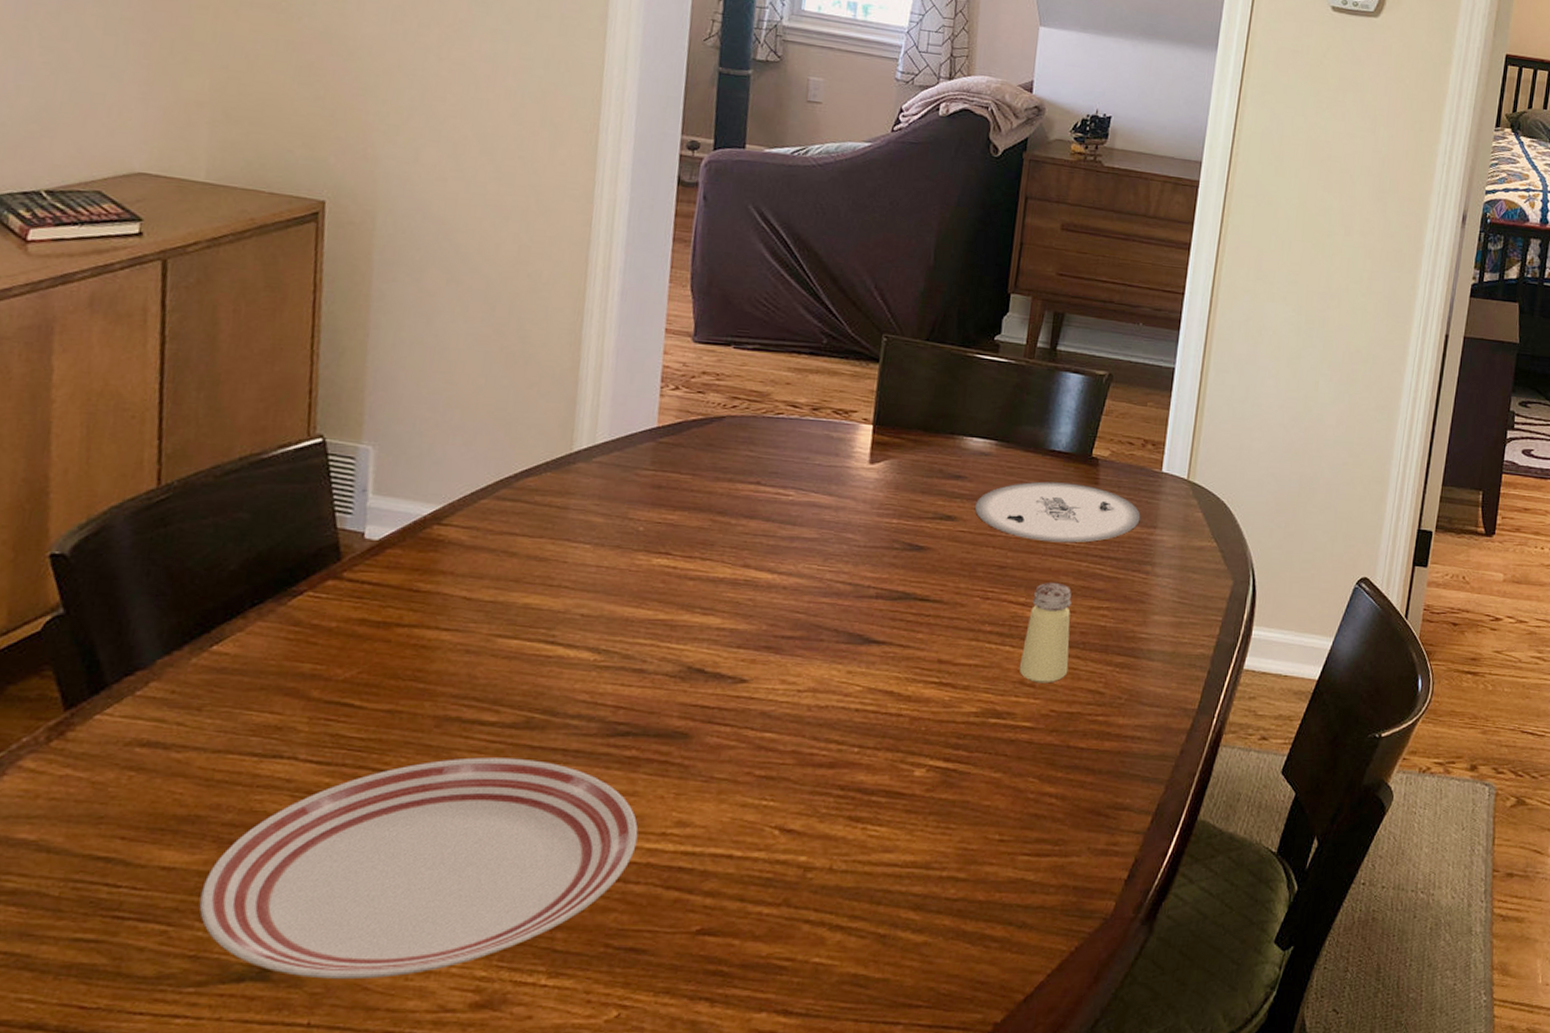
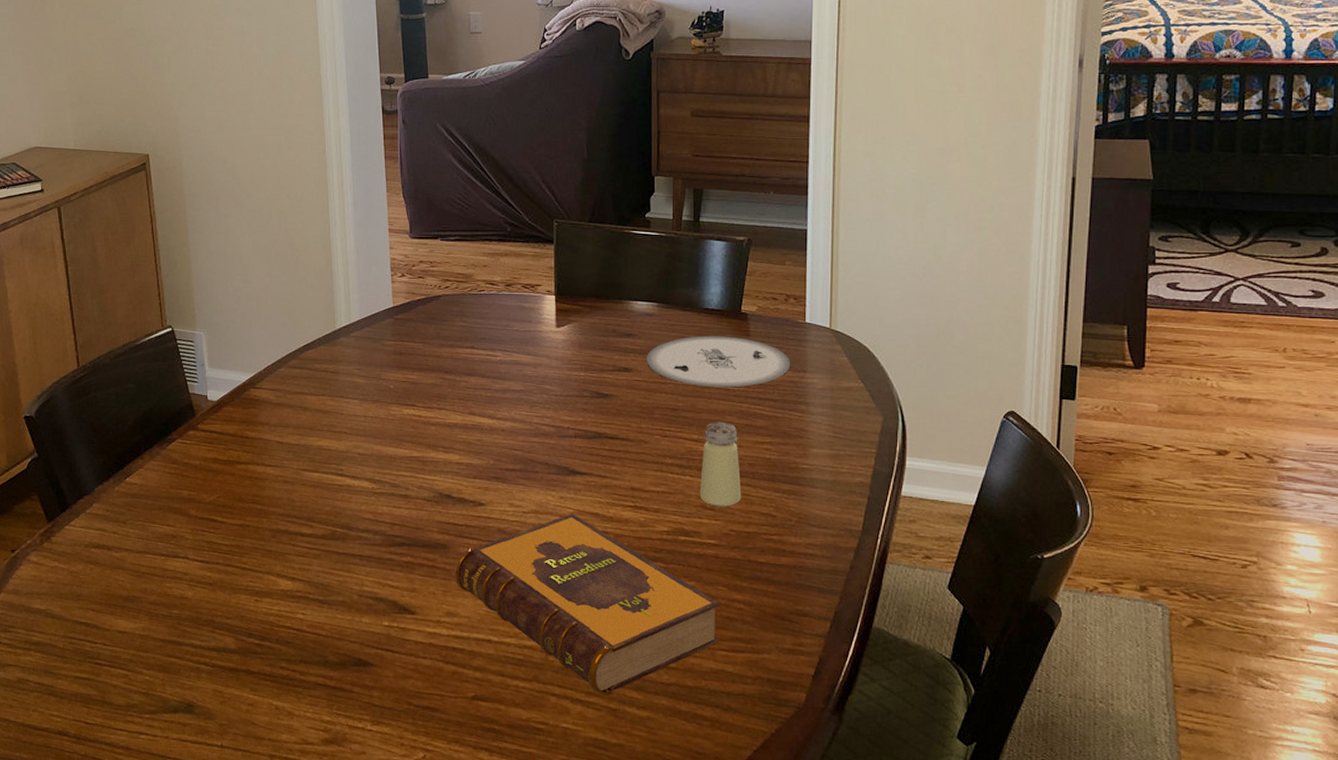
dinner plate: present [199,757,638,979] -> none [144,560,420,717]
hardback book: none [694,691,1028,918] -> present [455,513,720,695]

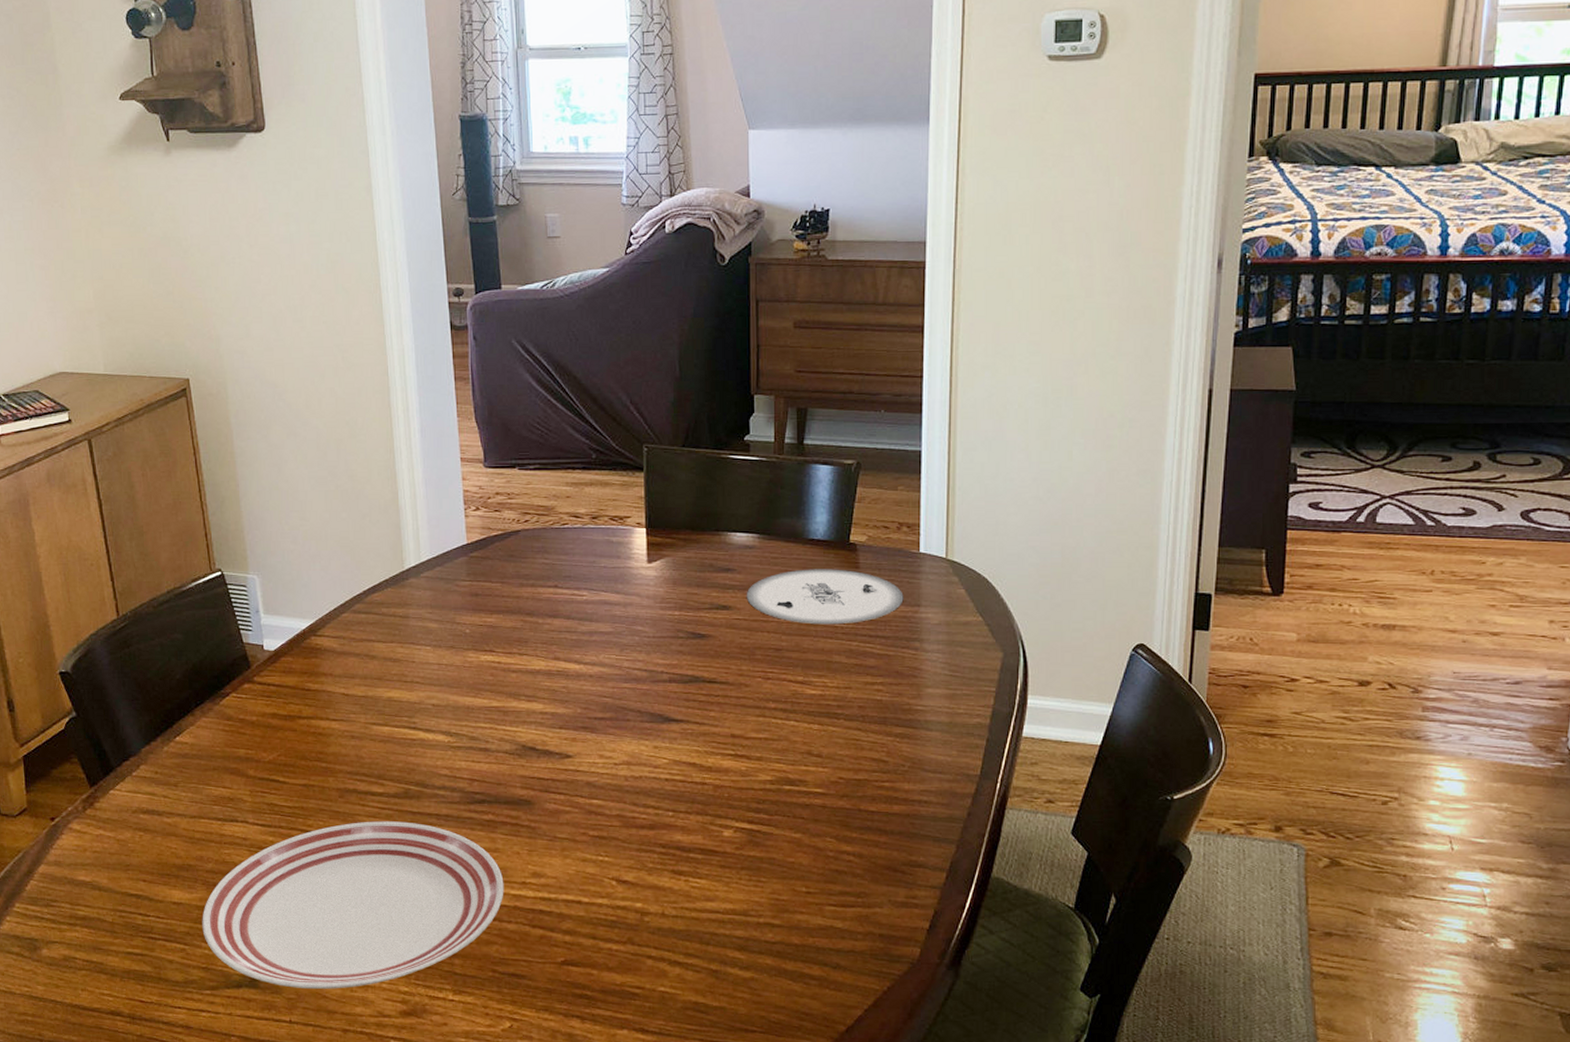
dinner plate: none [144,560,420,717] -> present [202,821,504,989]
hardback book: present [455,513,720,695] -> none [540,763,828,956]
saltshaker: present [699,421,742,508] -> none [805,661,851,754]

